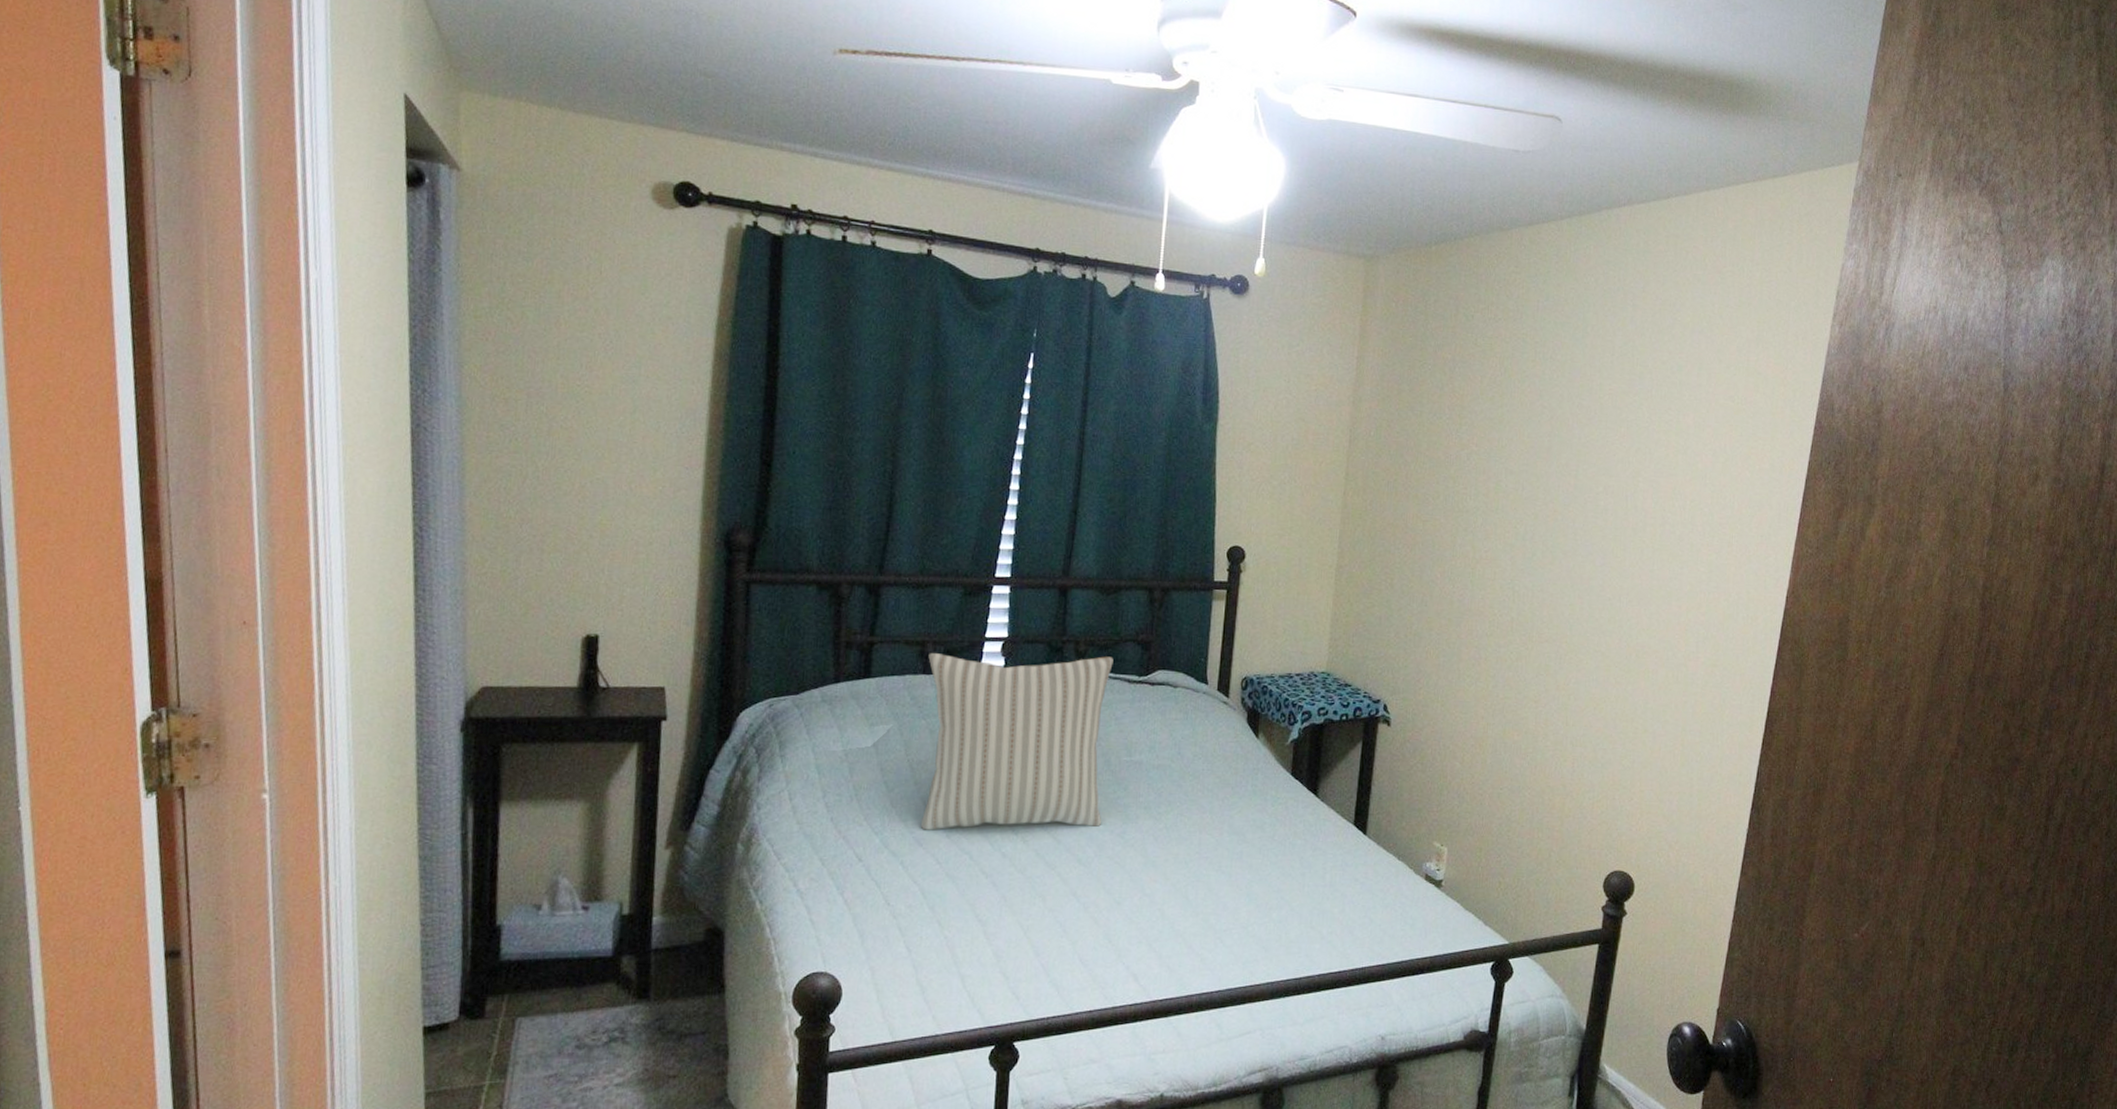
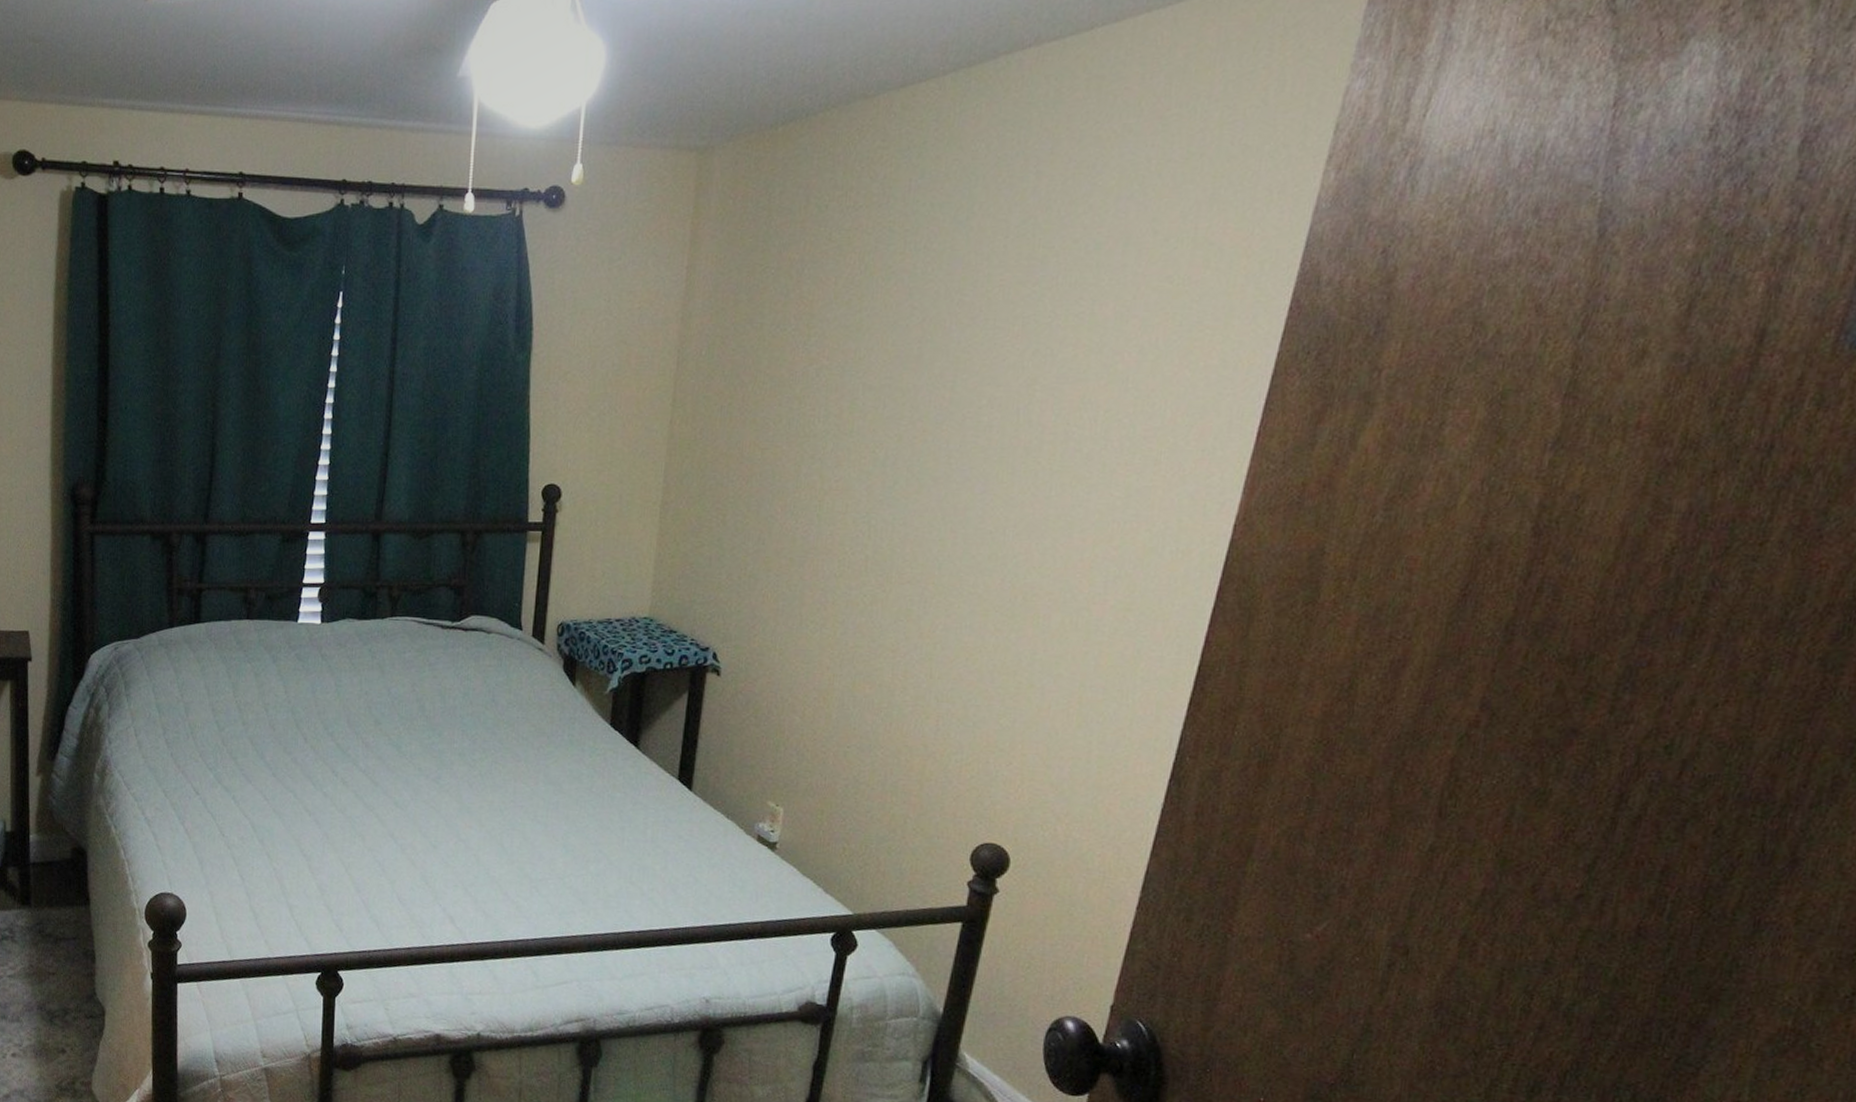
pillow: present [921,653,1114,830] -> none [250,599,426,771]

